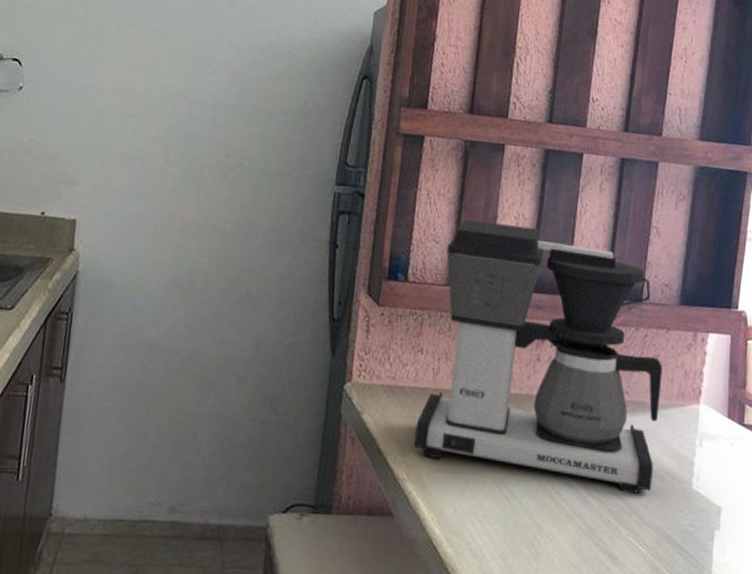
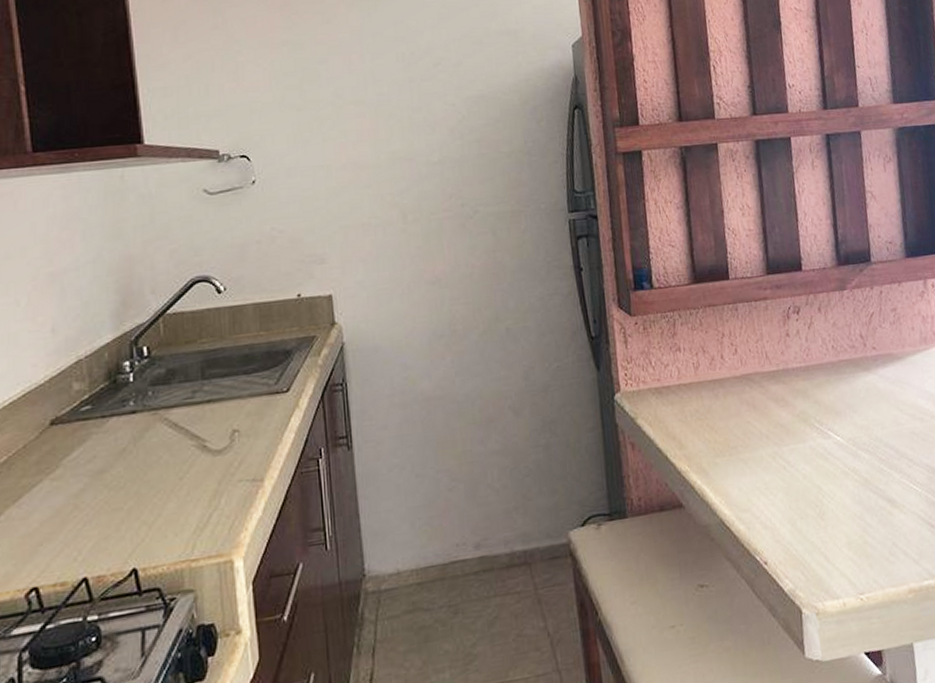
coffee maker: present [414,219,663,495] -> none [683,214,914,447]

